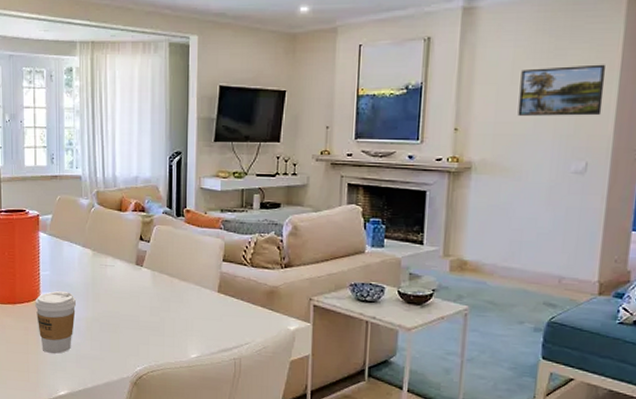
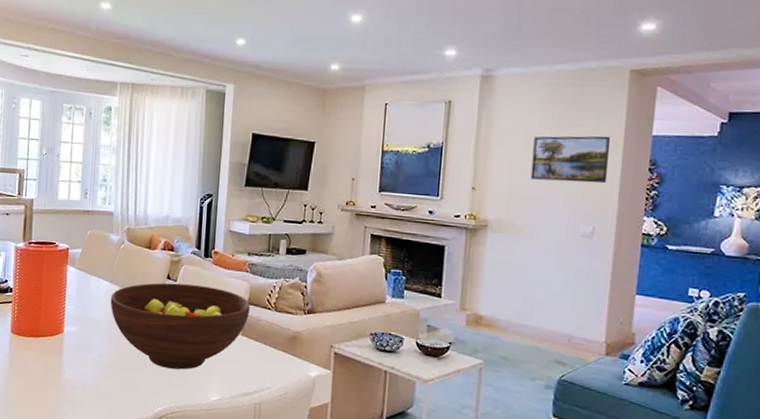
coffee cup: present [35,291,77,354] -> none [58,326,100,391]
fruit bowl: none [84,244,225,329] -> present [110,282,250,370]

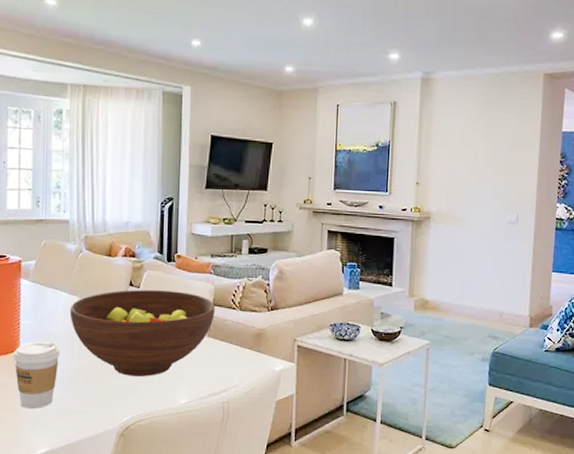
coffee cup: none [58,326,100,391] -> present [14,341,61,409]
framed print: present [530,136,611,184] -> none [465,133,530,176]

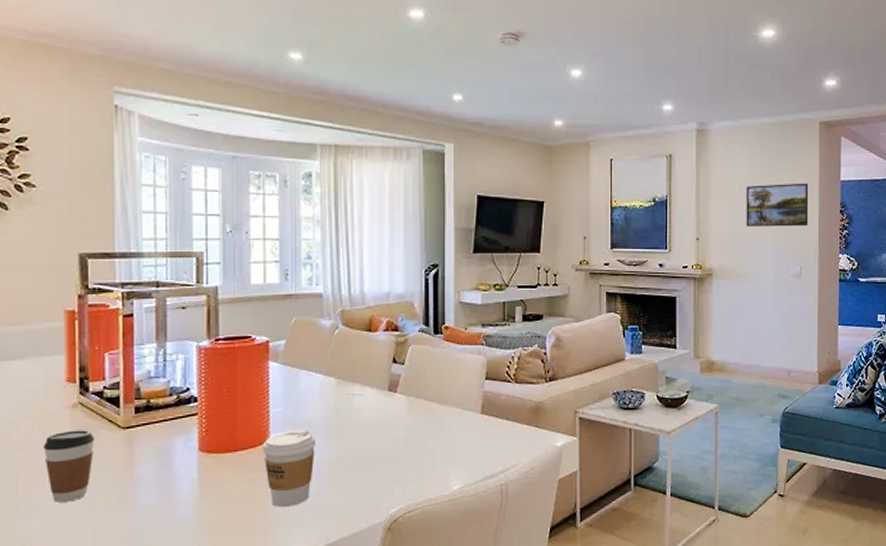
fruit bowl: present [69,290,215,377] -> none [326,366,488,463]
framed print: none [465,133,530,176] -> present [746,183,809,227]

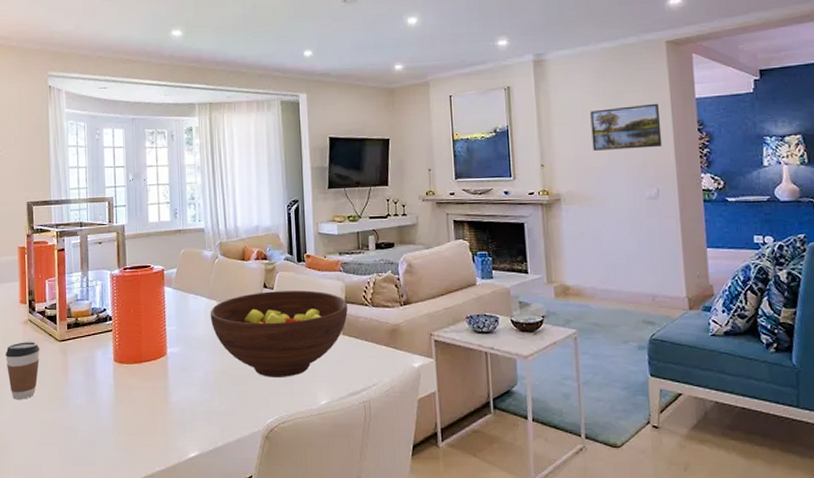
coffee cup: present [263,430,317,507] -> none [162,346,204,412]
fruit bowl: none [326,366,488,463] -> present [210,290,348,377]

